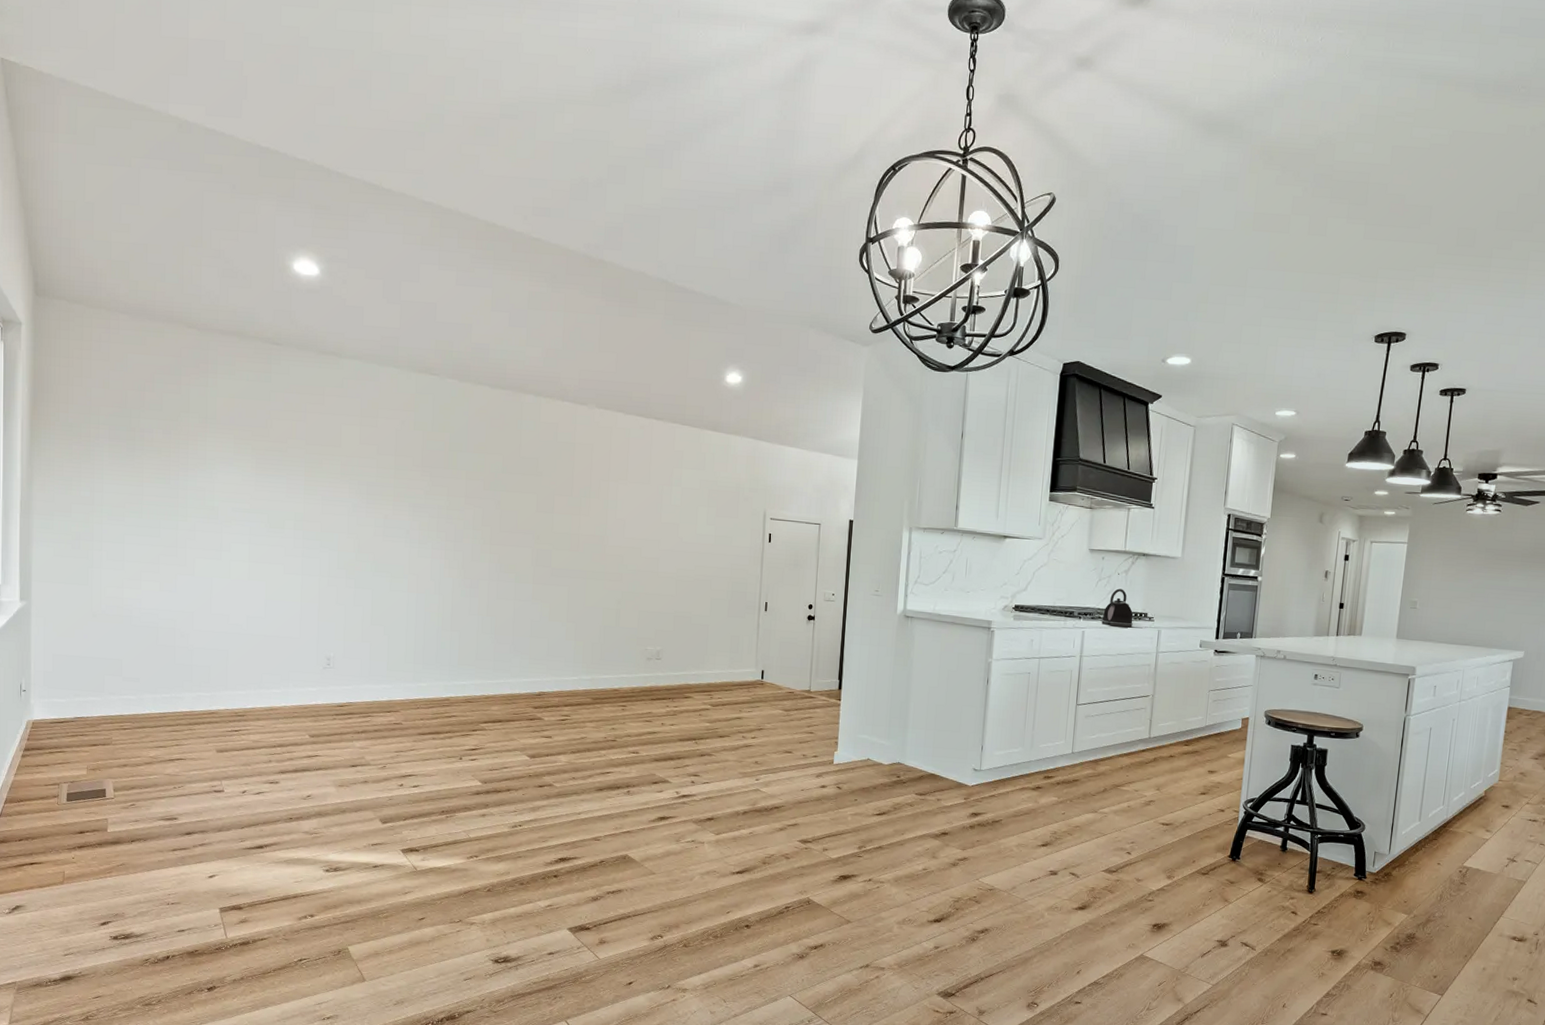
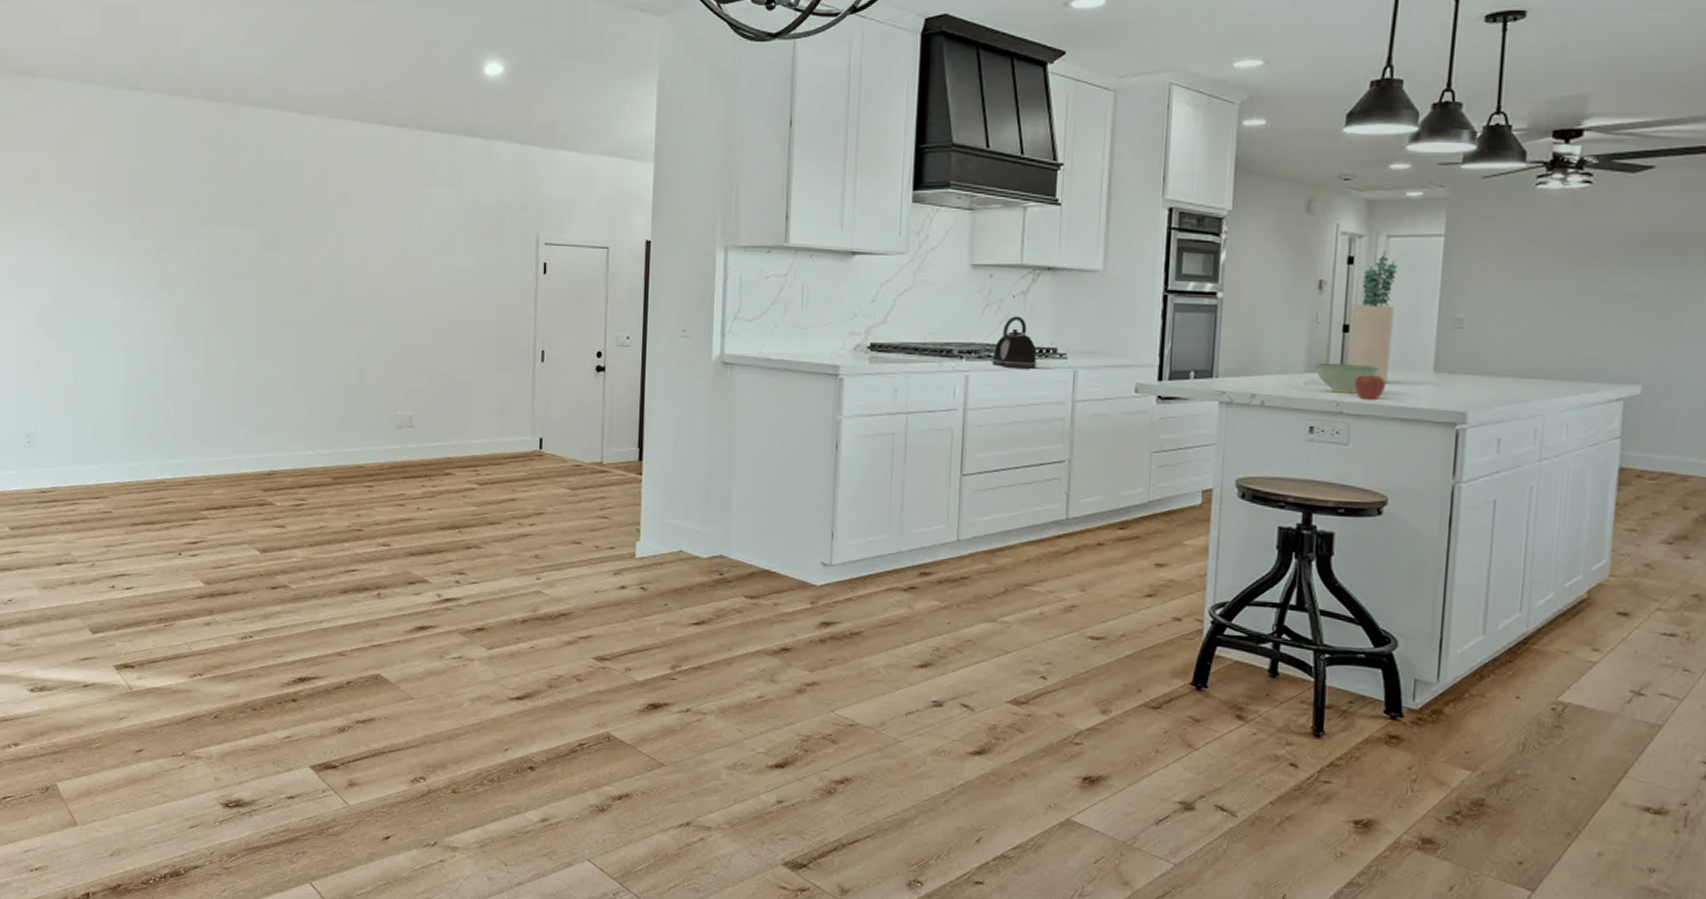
bowl: none [1320,629,1363,652] -> present [1314,362,1381,394]
vase: none [1341,552,1376,645] -> present [1348,250,1397,382]
fruit: none [1344,637,1366,658] -> present [1353,372,1387,401]

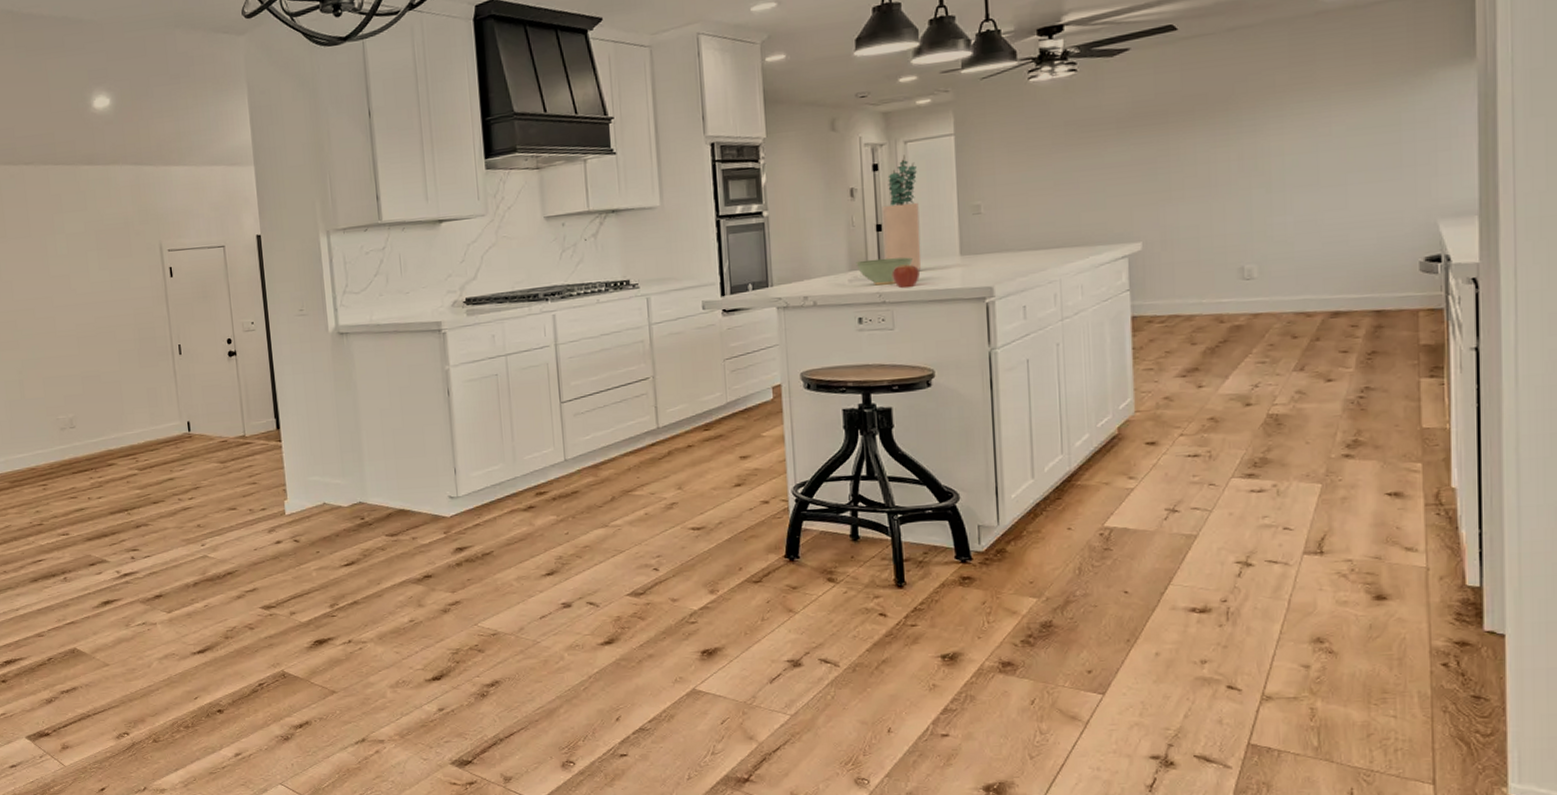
kettle: present [992,316,1037,369] -> none [574,256,614,304]

